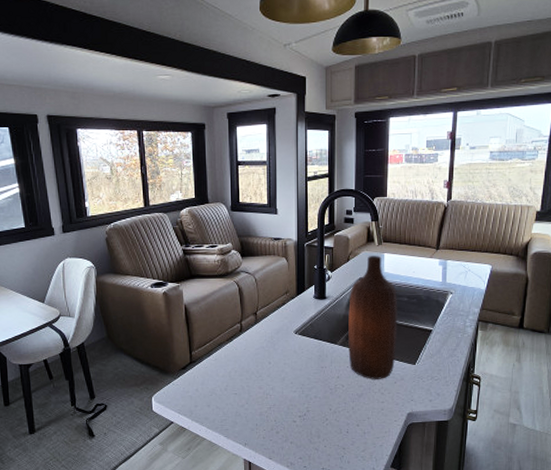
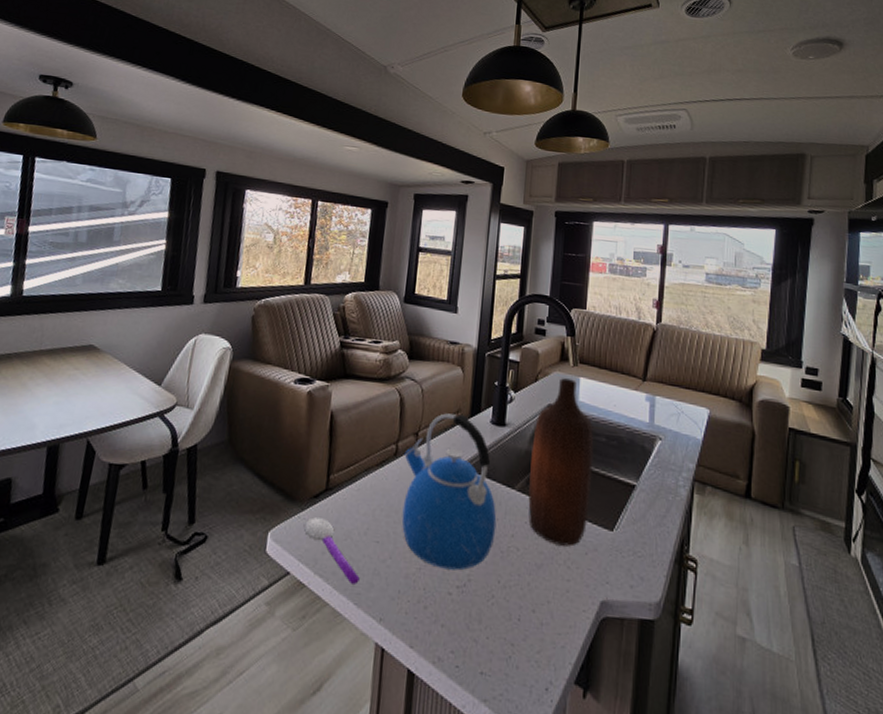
spoon: none [179,383,226,424] -> present [304,517,360,584]
kettle: none [247,294,325,406] -> present [401,413,497,571]

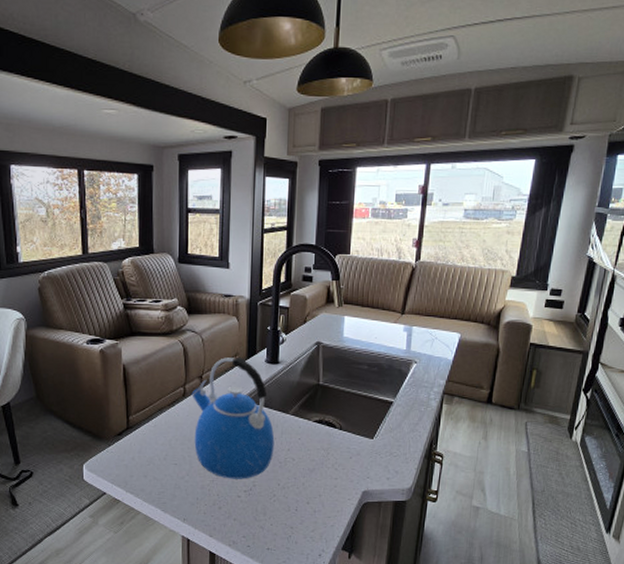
spoon: present [304,517,360,584] -> none [113,450,164,497]
bottle: present [528,378,594,547] -> none [301,318,357,454]

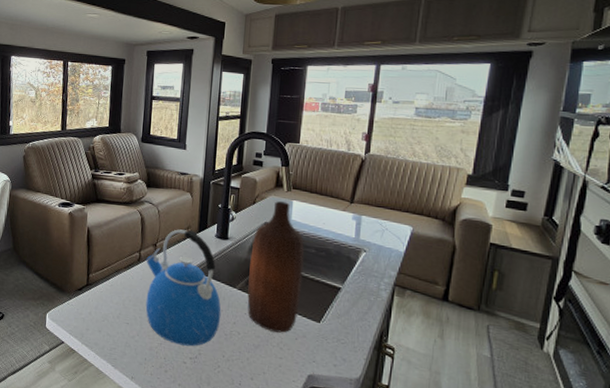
bottle: none [301,318,357,454] -> present [247,201,305,333]

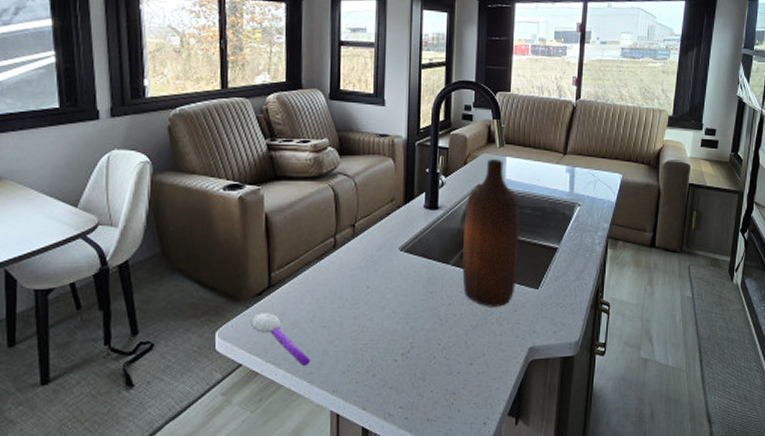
spoon: none [73,304,115,353] -> present [251,313,310,366]
kettle: present [145,229,221,347] -> none [343,202,435,341]

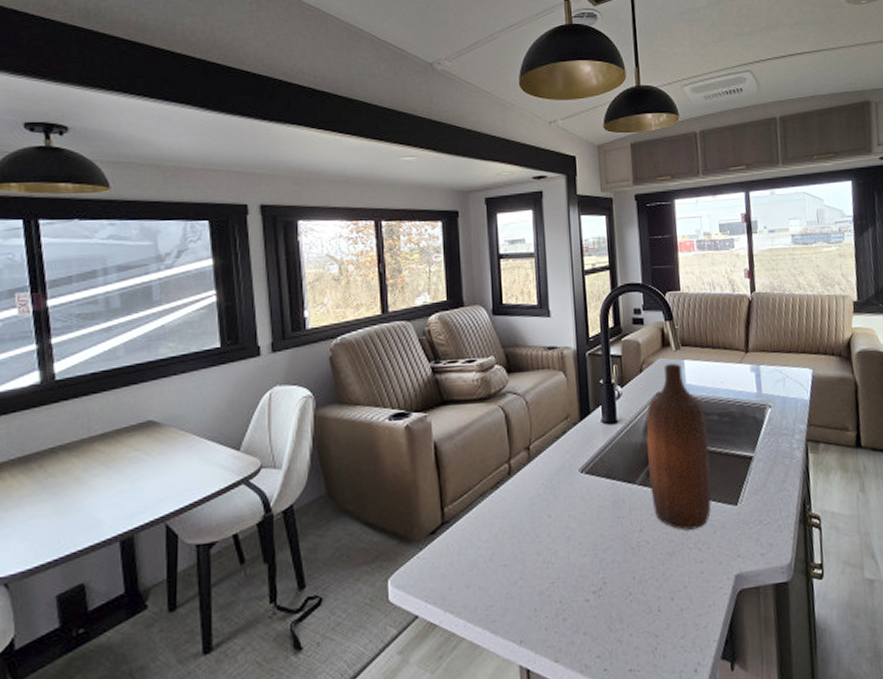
spoon: present [251,313,310,366] -> none [426,553,493,613]

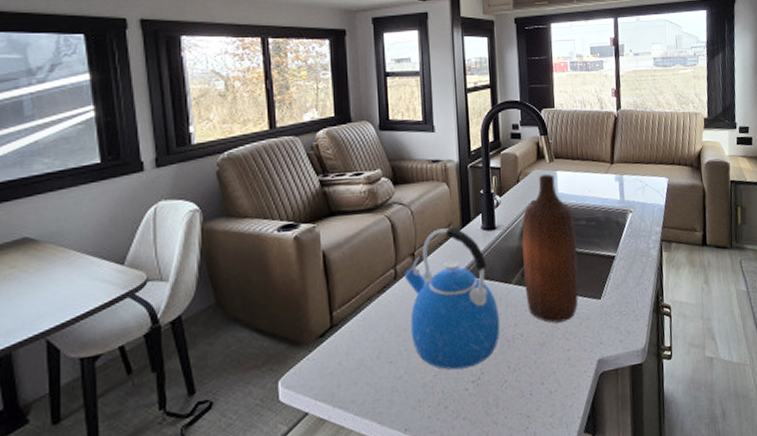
kettle: none [518,419,624,578] -> present [404,226,500,370]

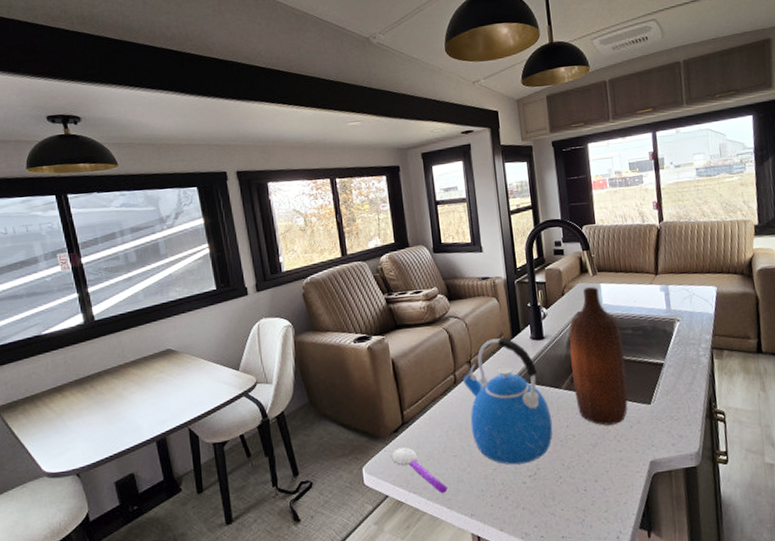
spoon: none [315,354,379,407] -> present [391,447,448,493]

